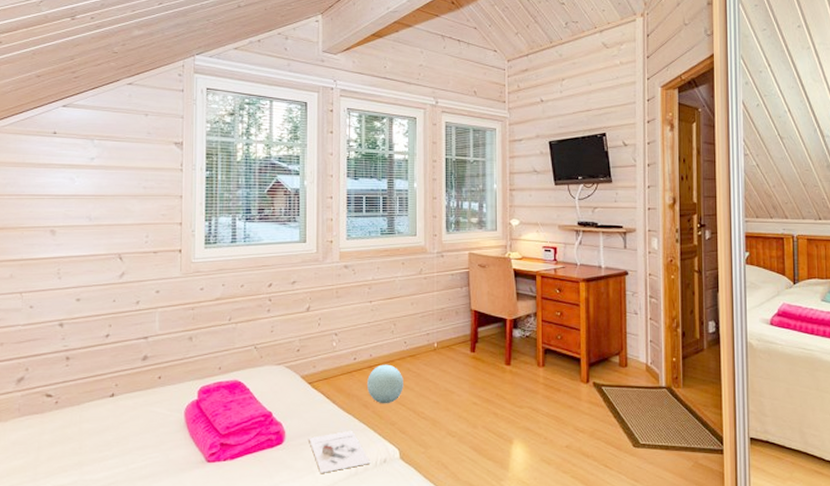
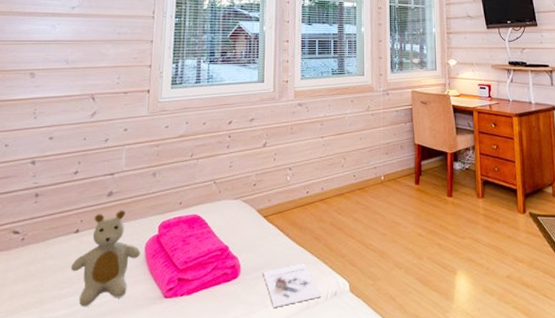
stuffed bear: none [108,374,180,470] -> present [70,210,141,307]
ball: present [366,364,403,404] -> none [318,197,353,237]

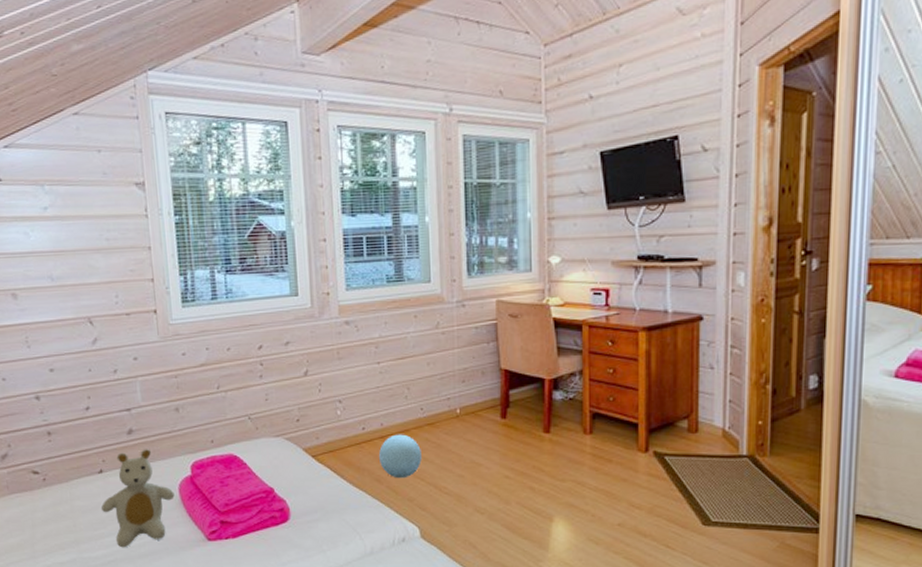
architectural model: present [263,263,322,308] -> none [316,506,388,552]
ball: none [318,197,353,237] -> present [378,434,422,479]

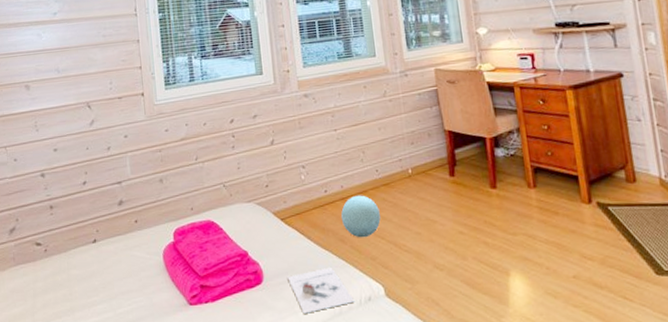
stuffed bear: present [101,449,175,548] -> none [94,218,159,315]
architectural model: none [316,506,388,552] -> present [287,267,355,314]

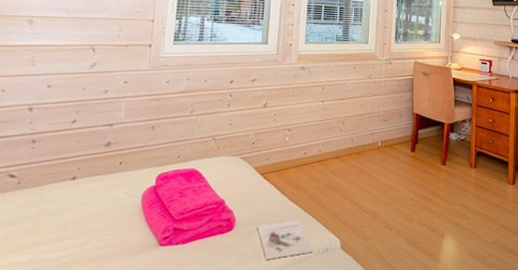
ball: present [340,195,381,238] -> none [314,159,348,197]

